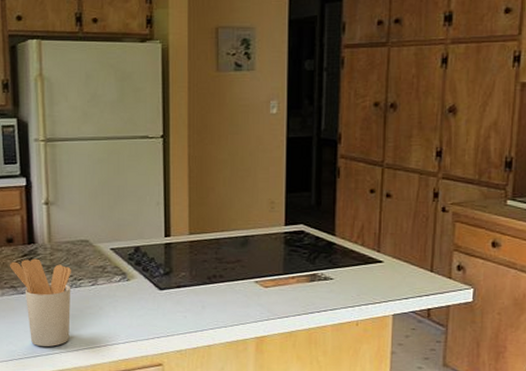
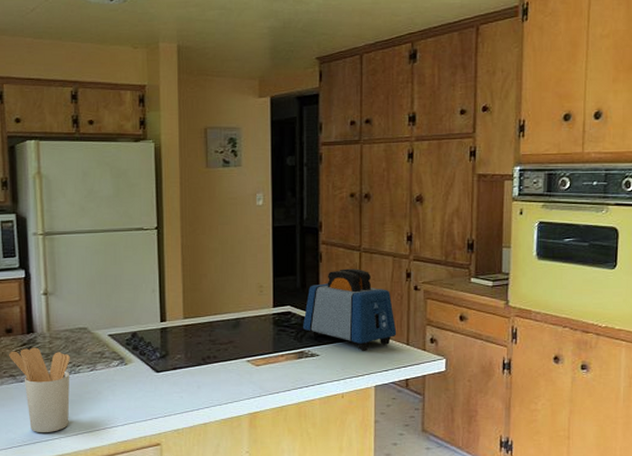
toaster: none [317,186,420,276] -> present [303,268,397,351]

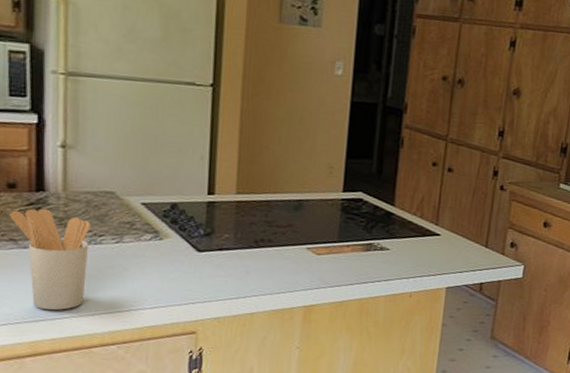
toaster: present [303,268,397,351] -> none [374,158,477,249]

